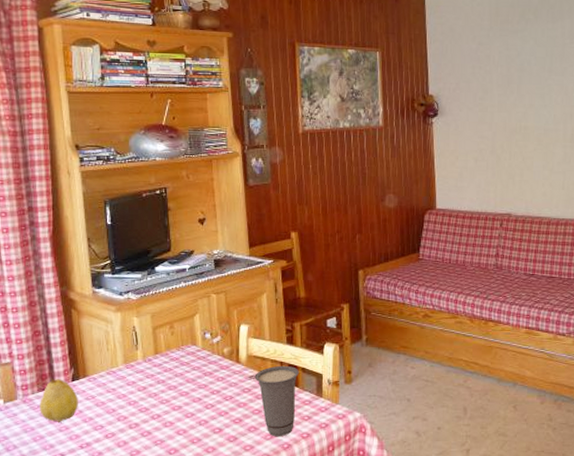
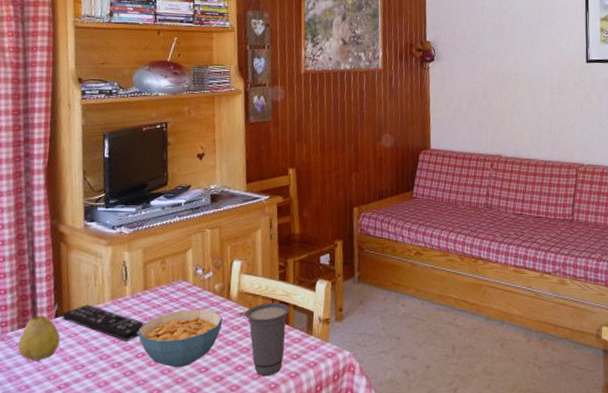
remote control: none [78,368,158,403] -> present [62,304,145,341]
cereal bowl: none [152,372,233,429] -> present [138,308,222,368]

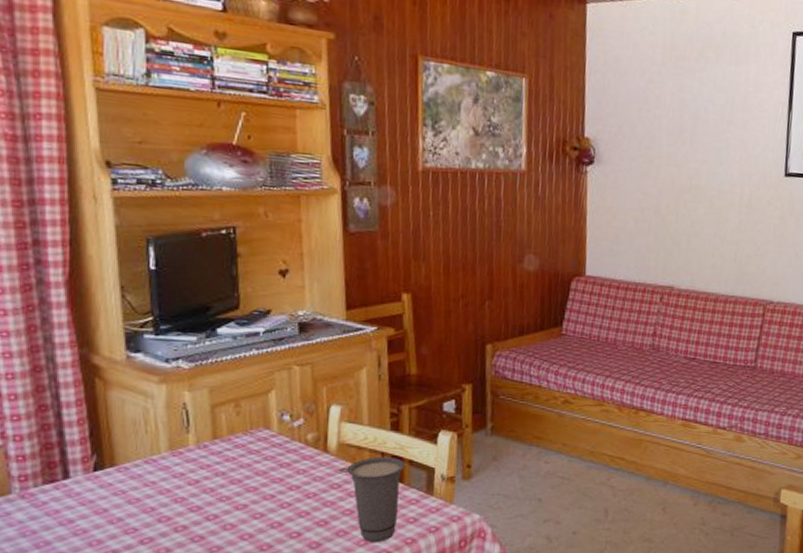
fruit: present [18,314,60,361] -> none [45,466,102,524]
remote control: present [62,304,145,341] -> none [103,456,216,501]
cereal bowl: present [138,308,222,368] -> none [207,462,318,533]

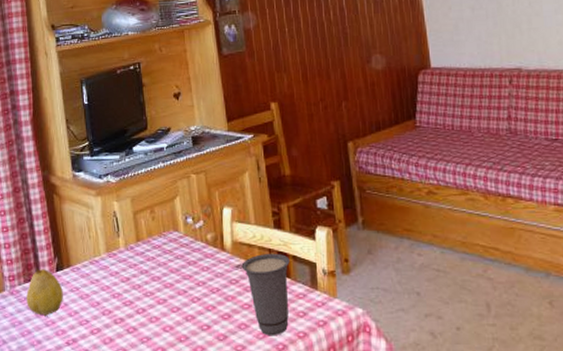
fruit: none [45,466,102,524] -> present [26,268,63,316]

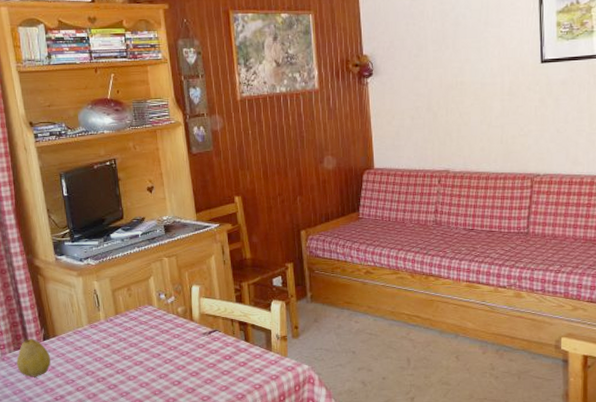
cup: present [241,253,290,336] -> none [208,322,249,388]

